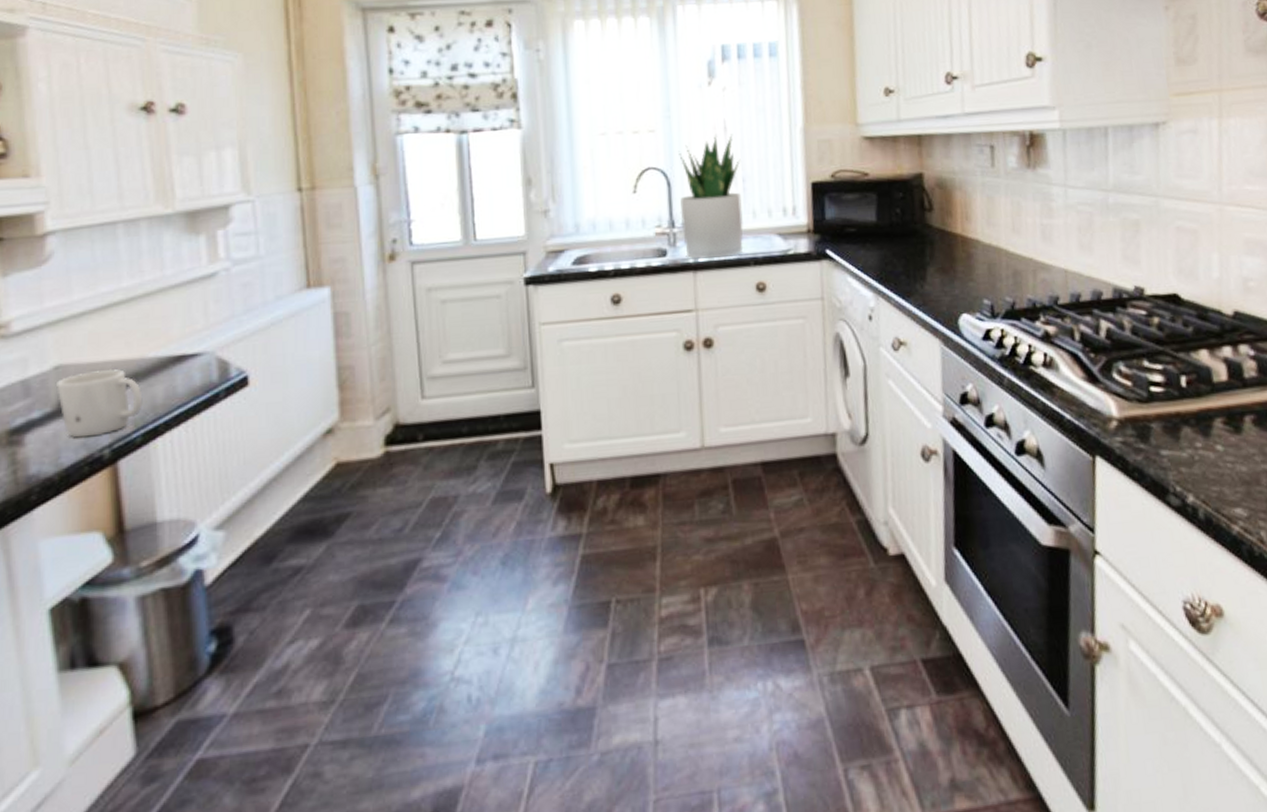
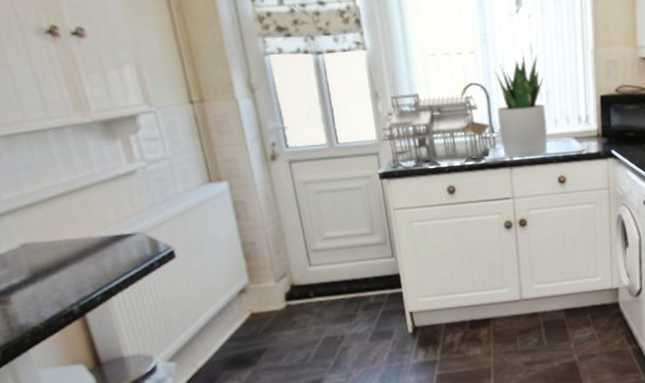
mug: present [56,368,143,438] -> none [26,246,96,298]
dish rack: none [532,178,672,272] -> present [382,92,491,169]

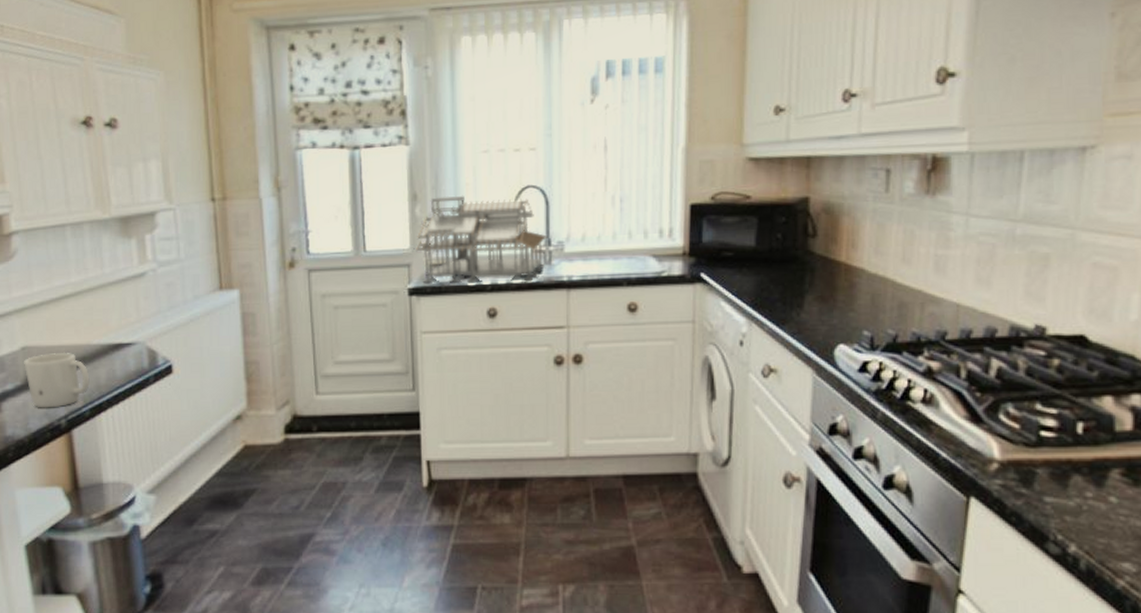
mug: none [26,246,96,298] -> present [24,352,90,408]
planter: present [494,55,548,158] -> none [556,153,620,278]

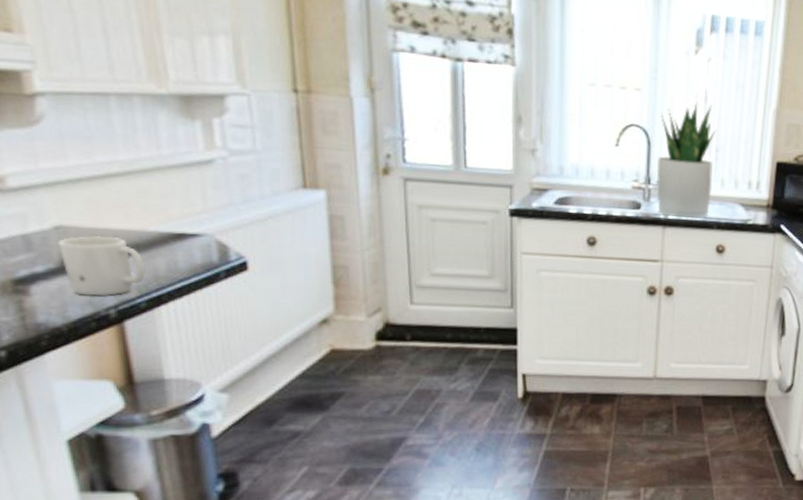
dish rack: present [416,195,548,284] -> none [519,122,648,216]
planter: none [556,153,620,278] -> present [656,103,717,219]

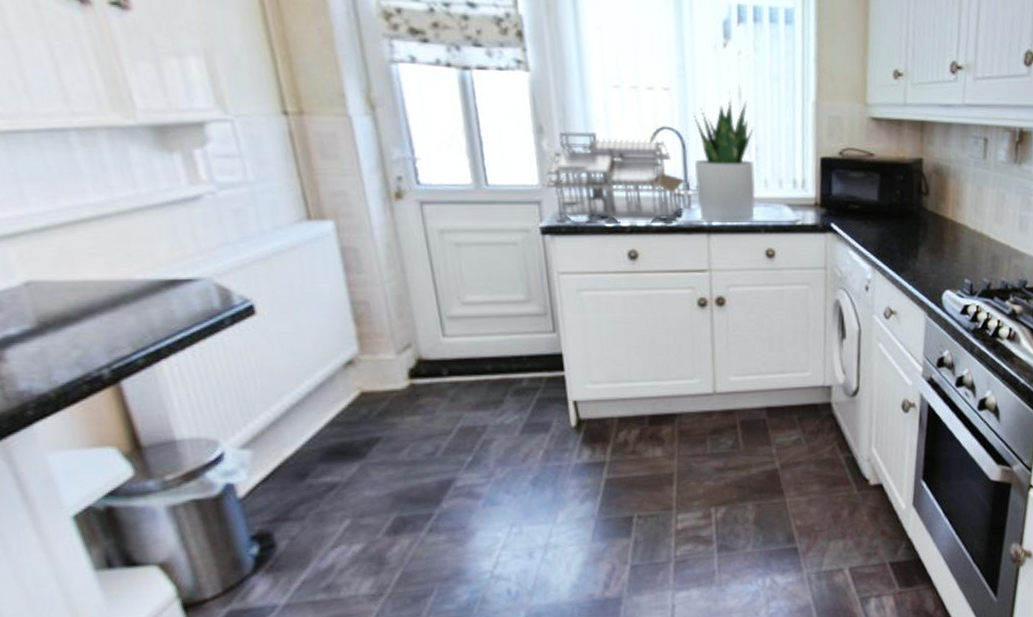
mug: present [58,236,145,296] -> none [31,288,138,356]
dish rack: none [519,122,648,216] -> present [546,130,687,225]

